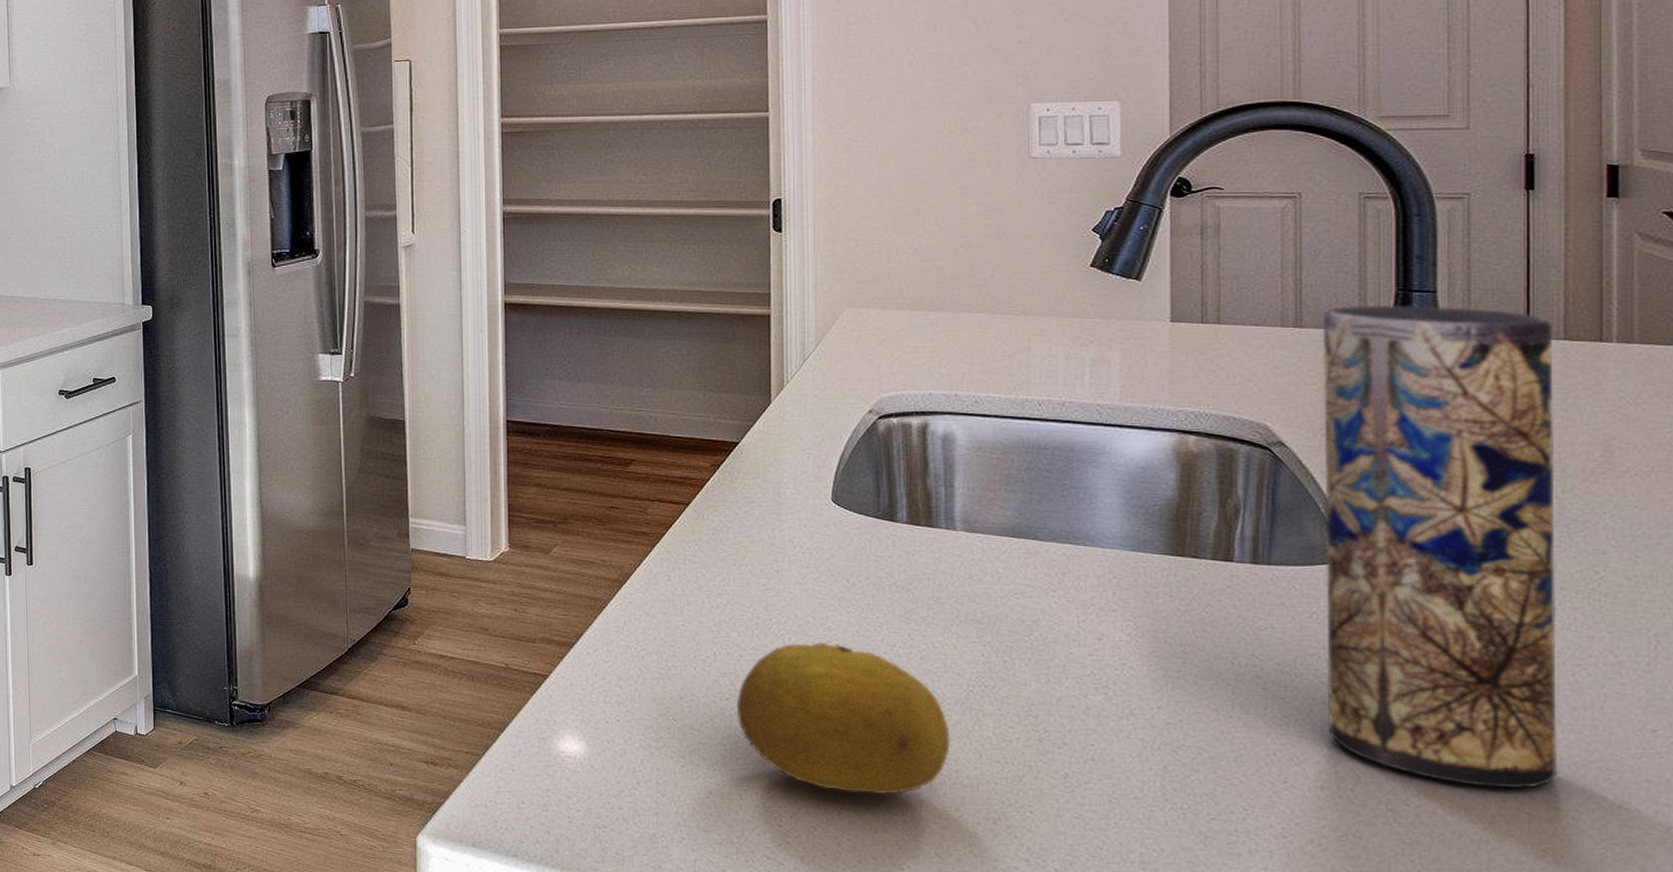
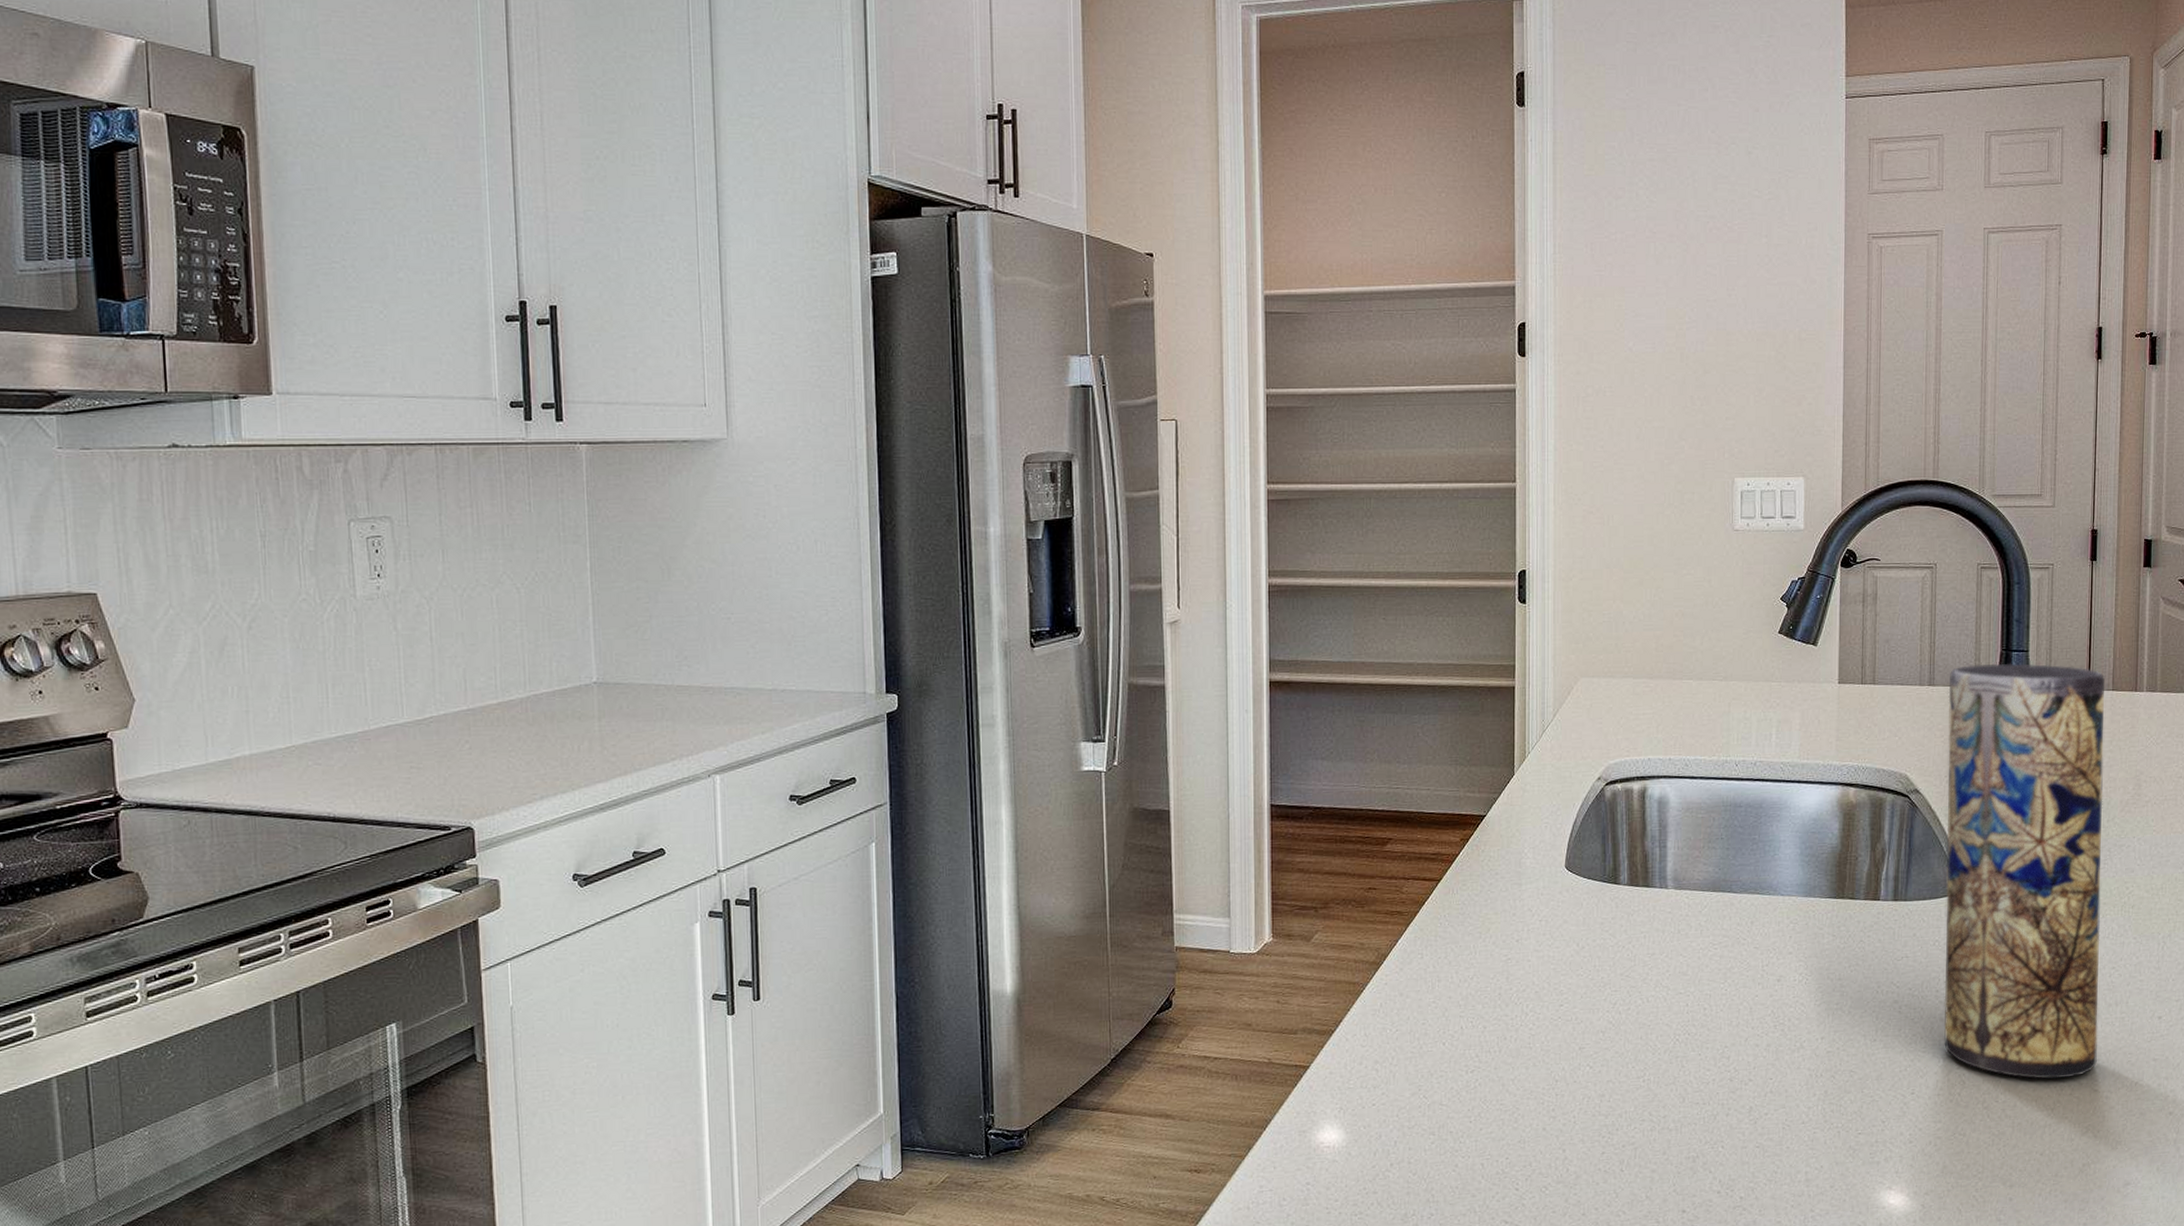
fruit: present [736,643,950,795] -> none [1480,1007,1660,1149]

